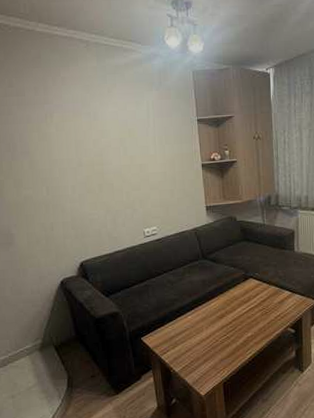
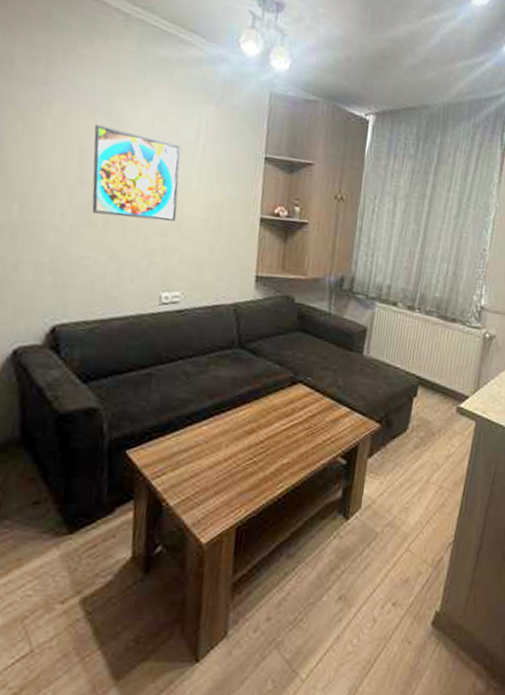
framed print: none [81,122,145,183] -> present [91,124,180,221]

